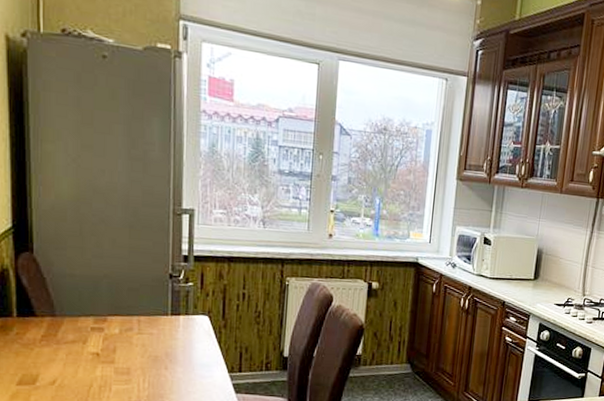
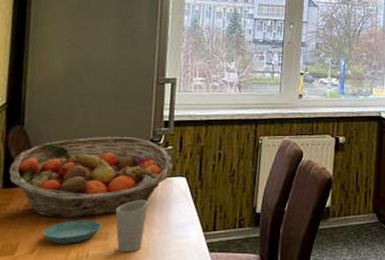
fruit basket: none [22,268,194,352] -> present [9,137,173,219]
saucer: none [62,353,123,377] -> present [42,220,101,244]
cup: none [136,337,170,388] -> present [115,200,148,252]

